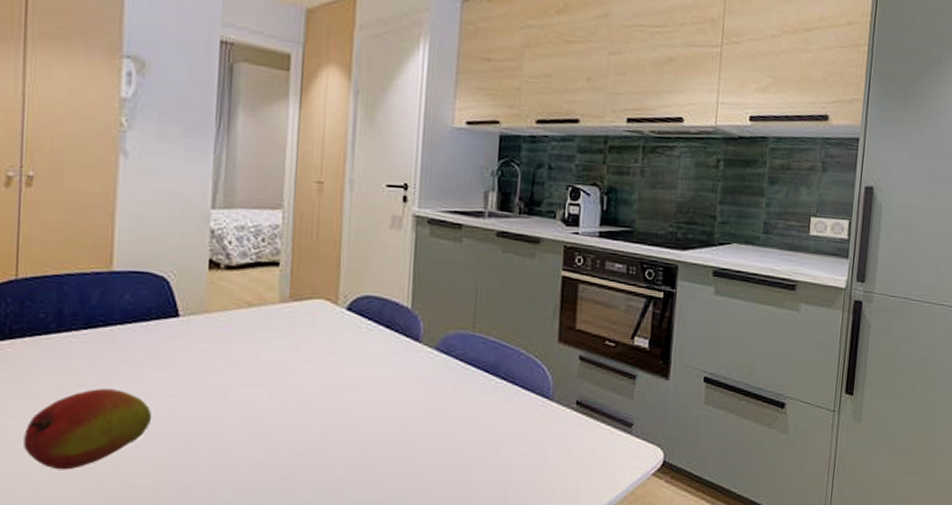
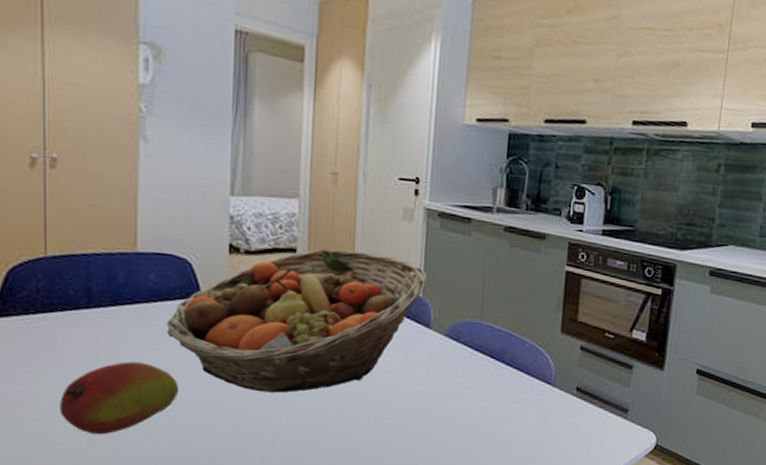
fruit basket: none [141,261,417,418] -> present [167,249,427,393]

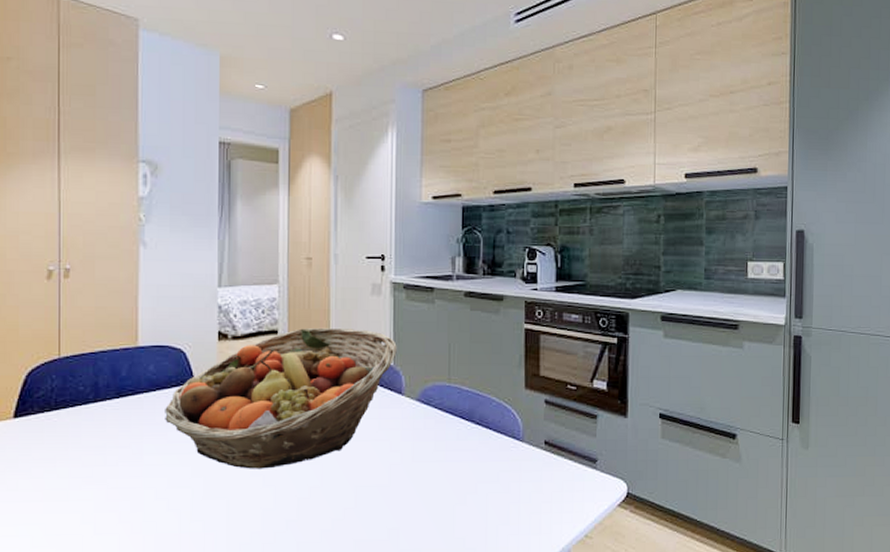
fruit: present [60,362,179,435] -> none [70,449,176,523]

